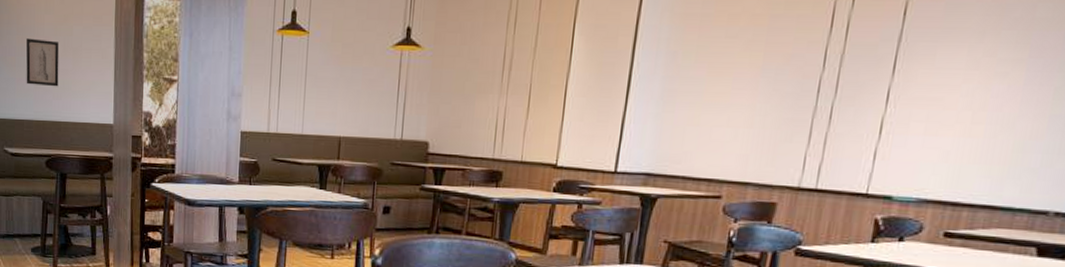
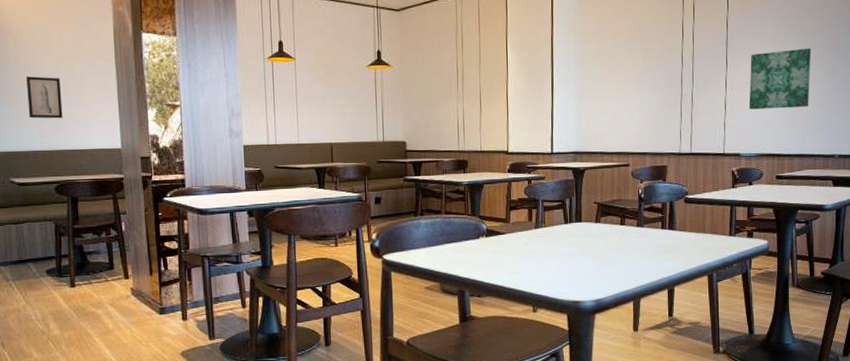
wall art: none [918,52,1040,139] -> present [749,48,812,110]

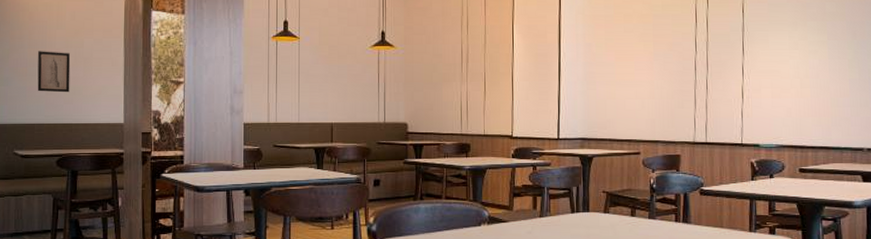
wall art: present [749,48,812,110] -> none [767,36,835,98]

